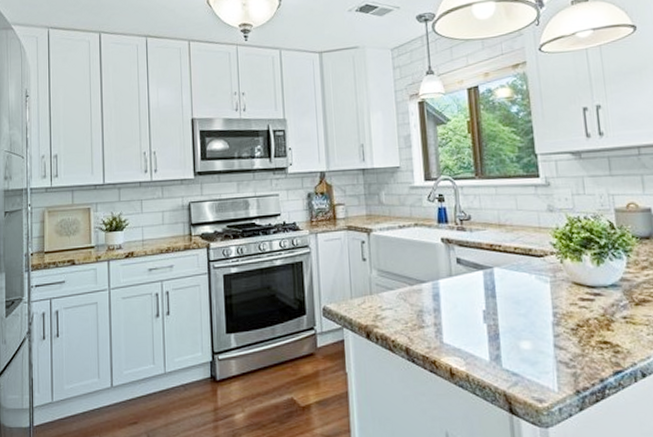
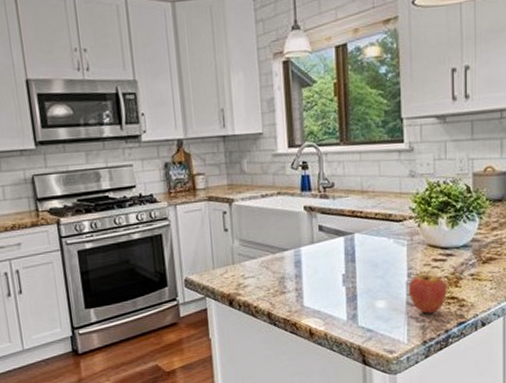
fruit: none [554,309,598,359] -> present [408,269,447,314]

